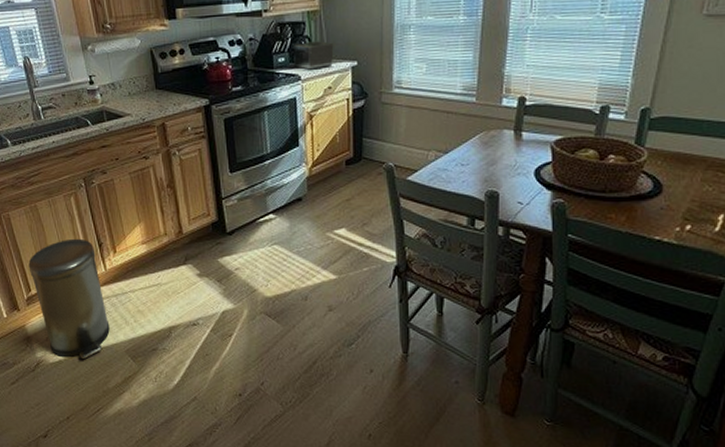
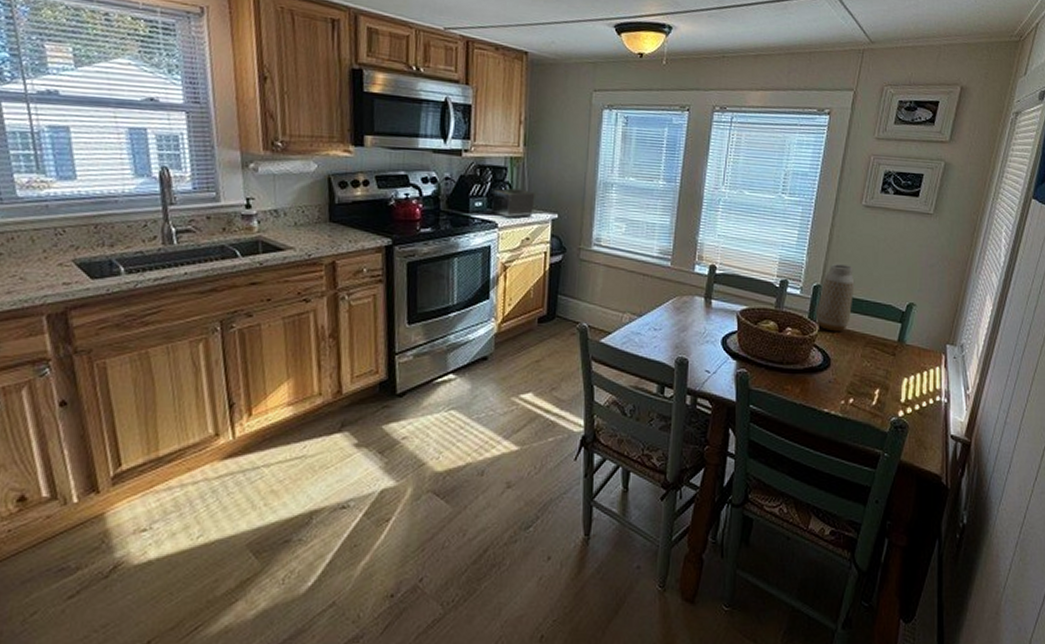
pedal bin: present [28,238,110,359] -> none [123,396,230,557]
vase: none [645,82,693,157] -> present [816,263,855,332]

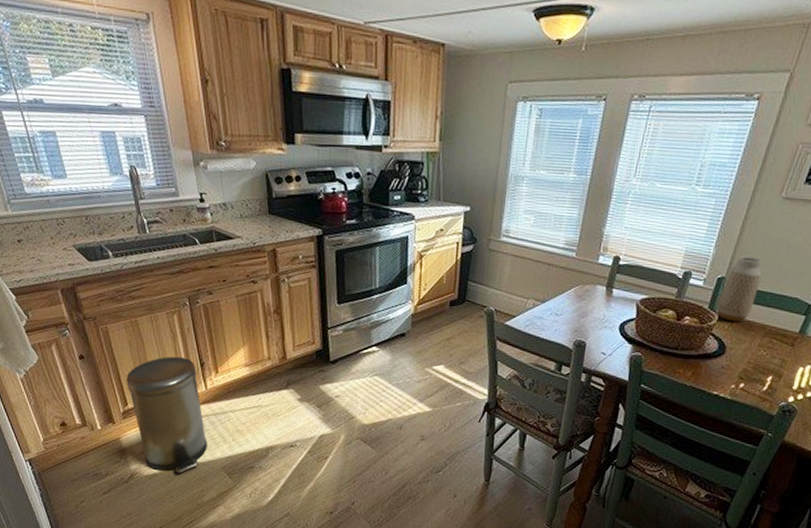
pedal bin: none [123,396,230,557] -> present [126,356,207,473]
toaster: present [491,188,535,220] -> none [409,182,450,212]

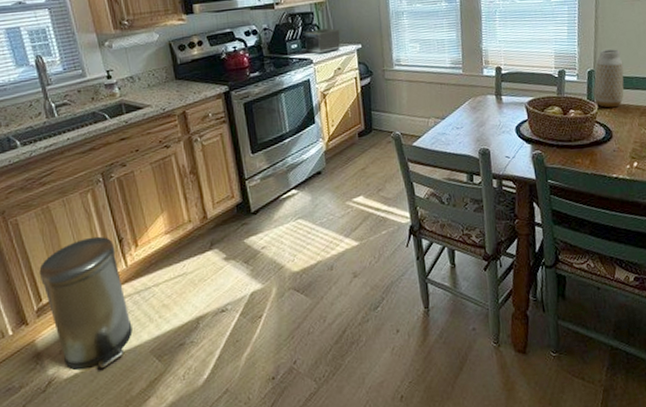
toaster: none [409,182,450,212] -> present [304,28,341,55]

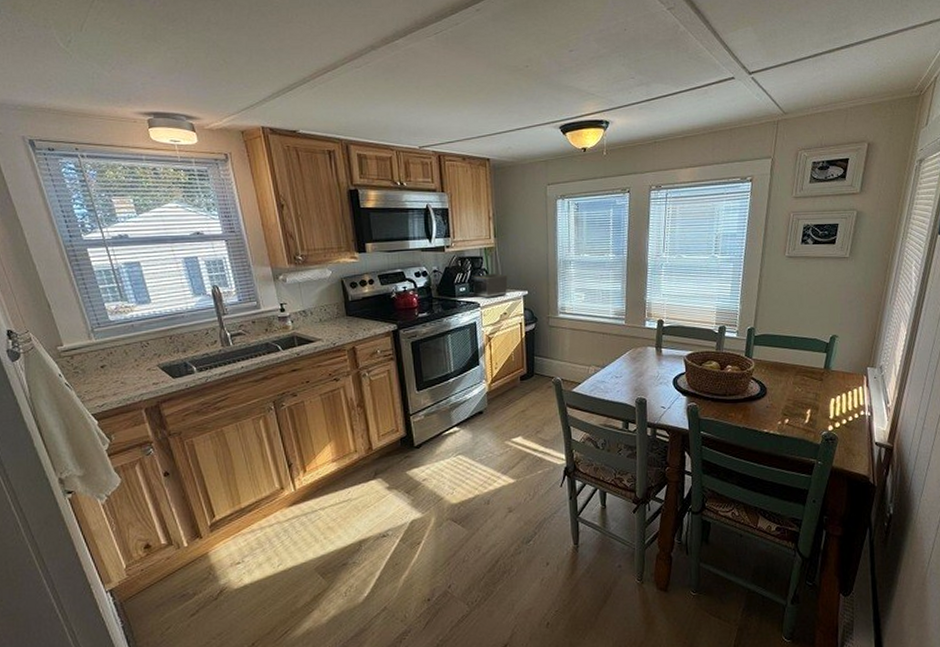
pedal bin: present [39,236,133,371] -> none [213,460,299,582]
vase: present [593,48,625,108] -> none [752,307,784,366]

